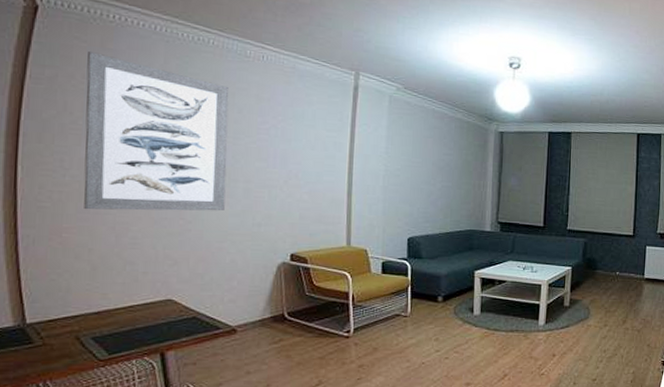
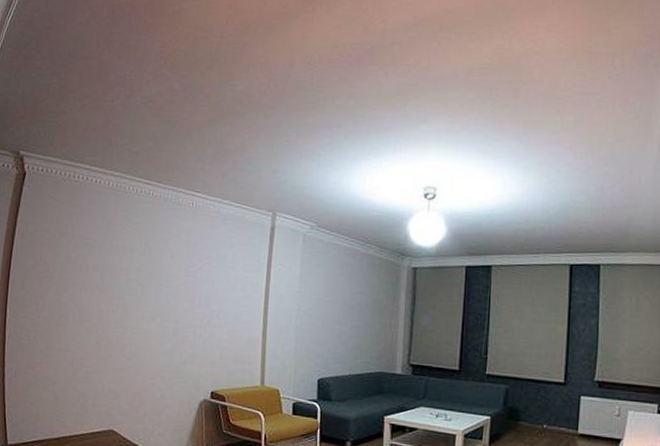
wall art: present [84,52,230,211] -> none [51,209,165,350]

